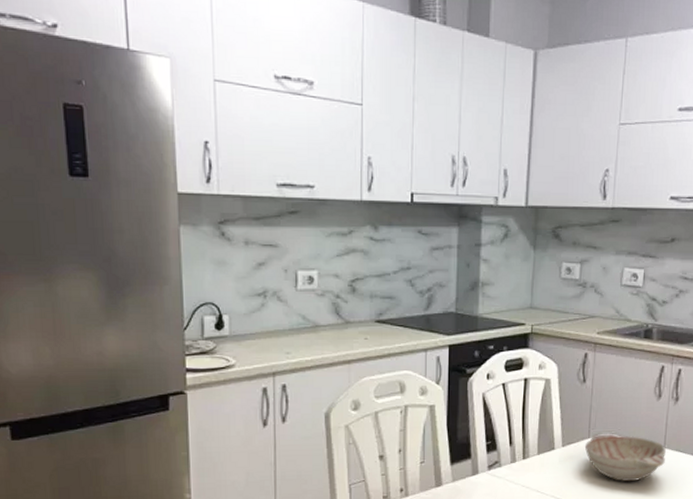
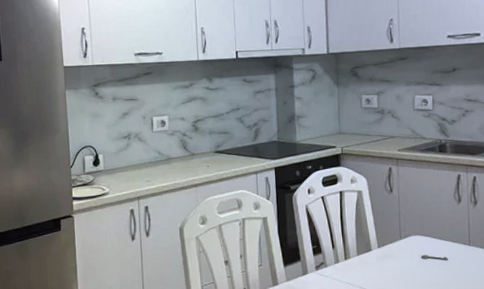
decorative bowl: present [584,434,667,482] -> none [397,235,472,277]

